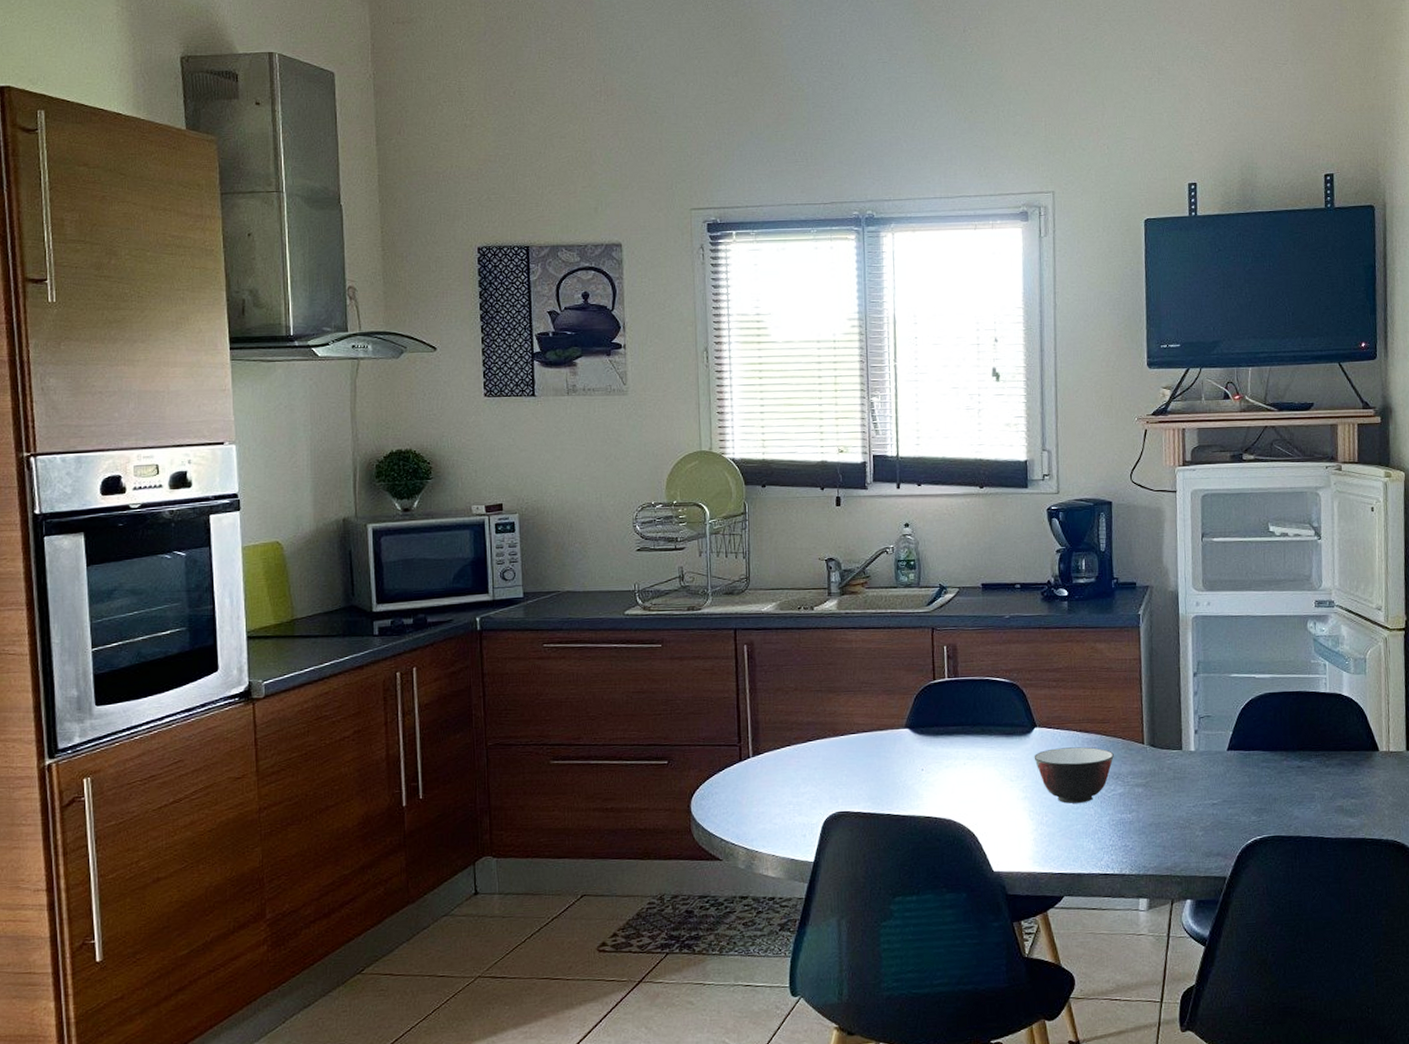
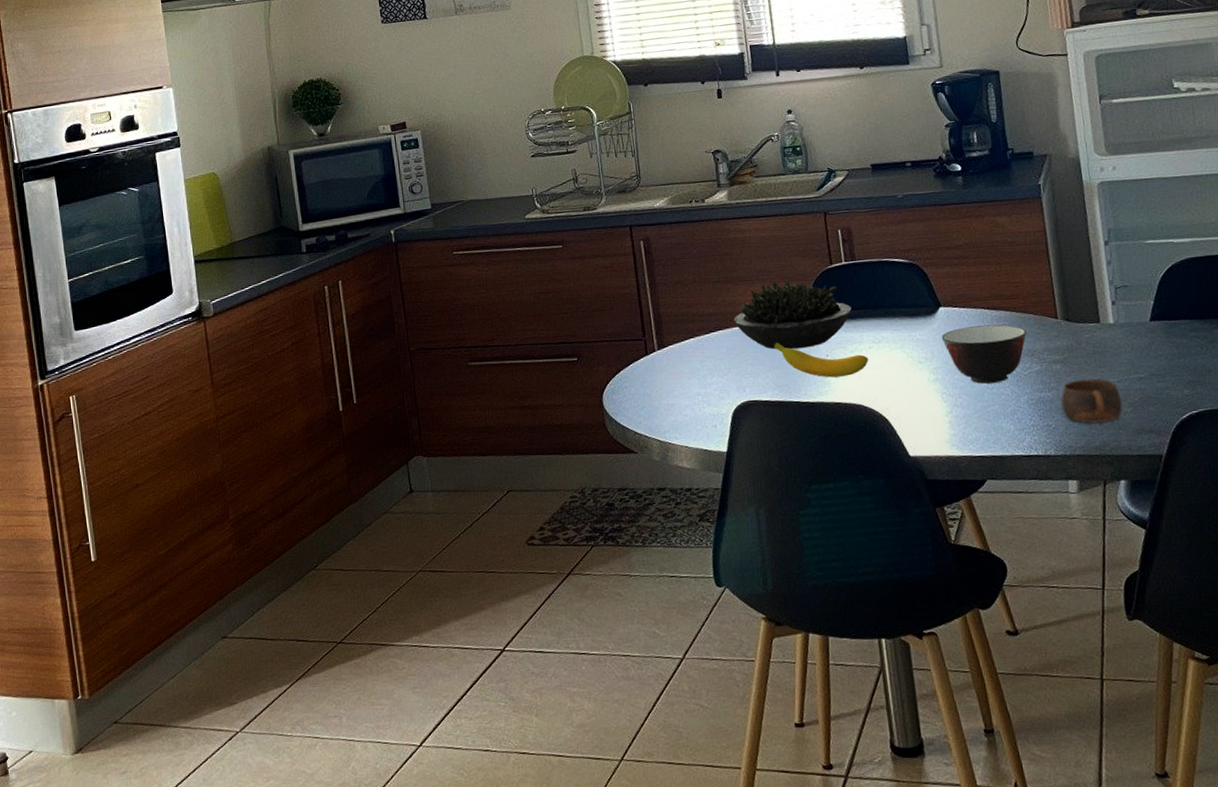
succulent plant: none [832,691,950,763] -> present [734,278,852,350]
banana: none [870,754,962,792] -> present [773,342,869,378]
cup: none [1139,802,1196,845] -> present [1061,378,1123,423]

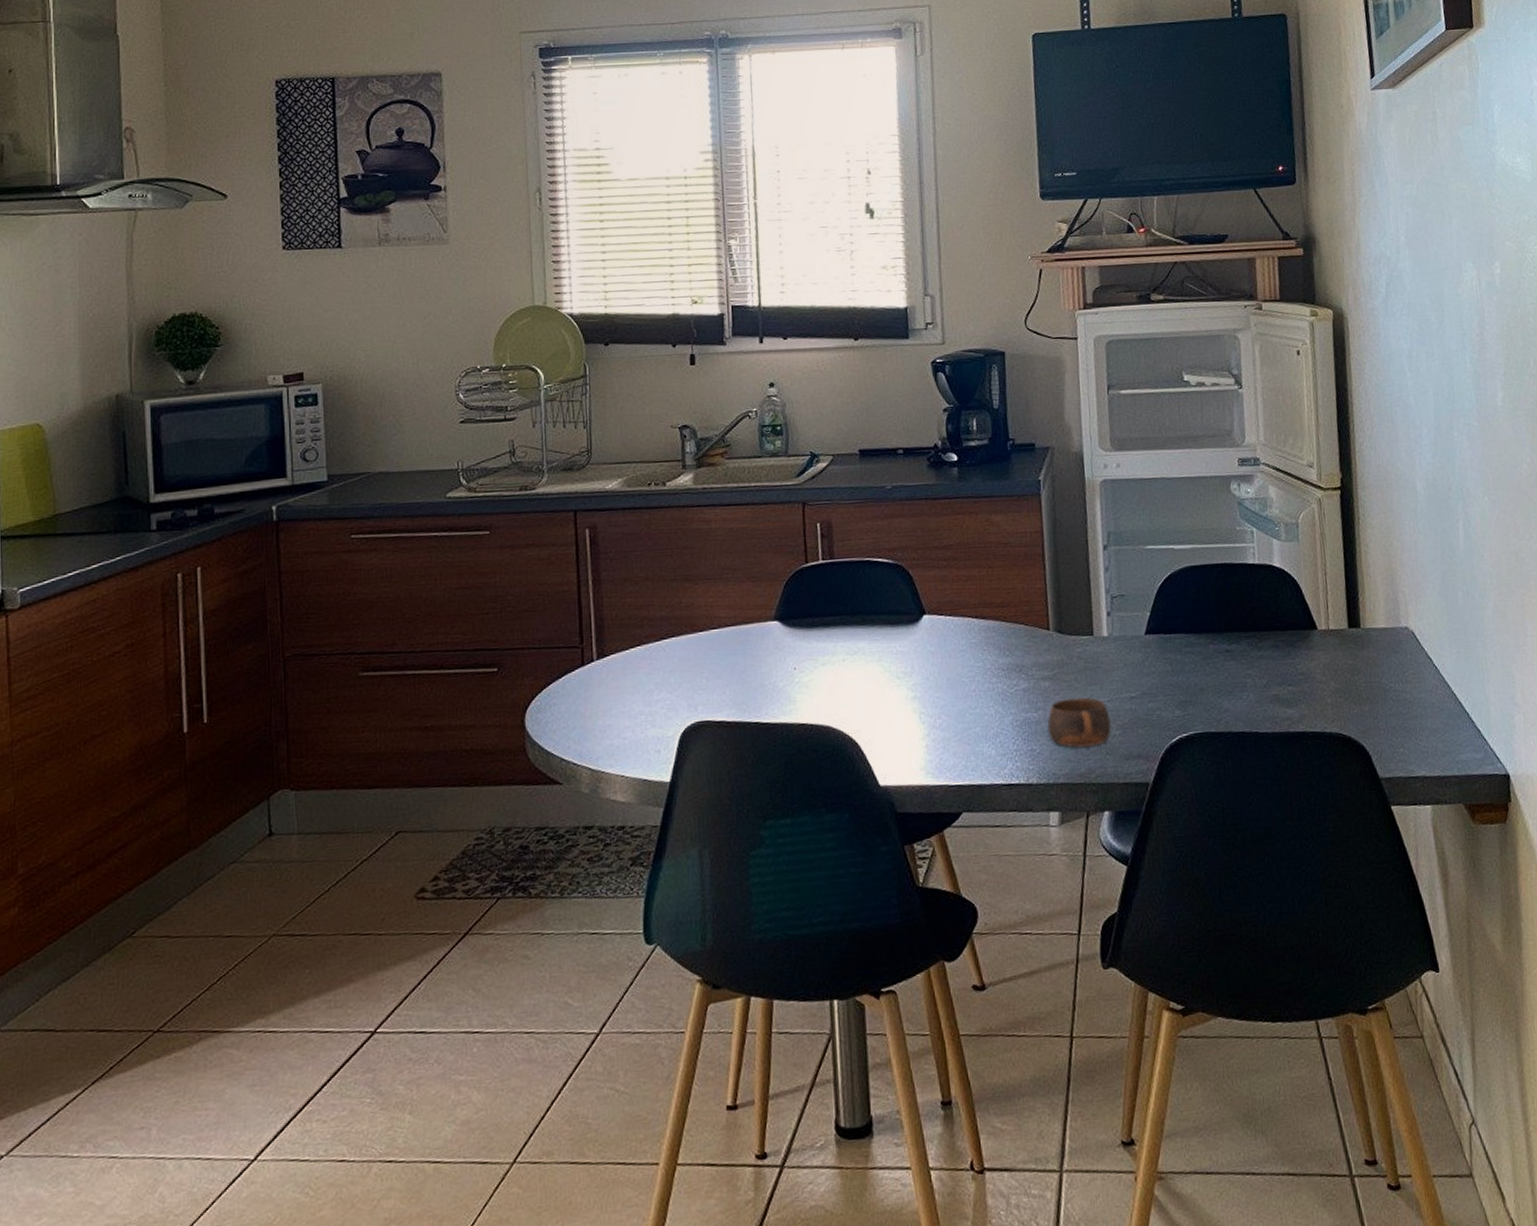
succulent plant: present [734,278,852,350] -> none [690,578,826,662]
banana: present [773,342,869,378] -> none [734,652,841,695]
soup bowl: present [941,324,1027,384] -> none [923,635,1016,703]

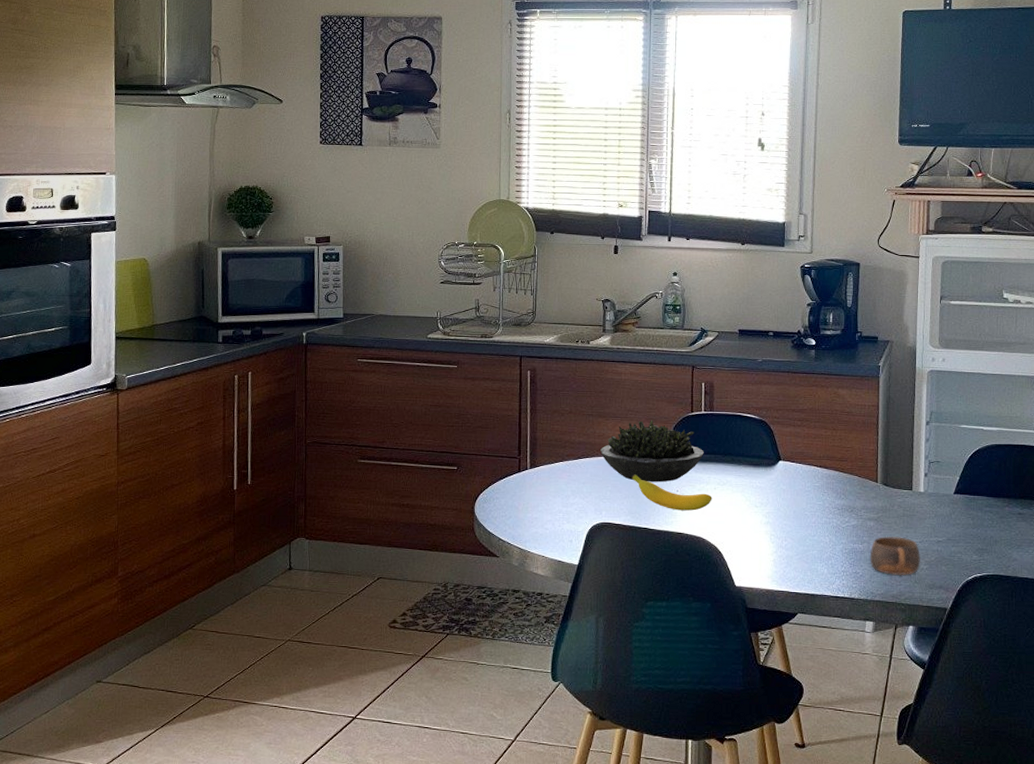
succulent plant: none [690,578,826,662] -> present [600,420,704,482]
banana: none [734,652,841,695] -> present [632,474,712,511]

